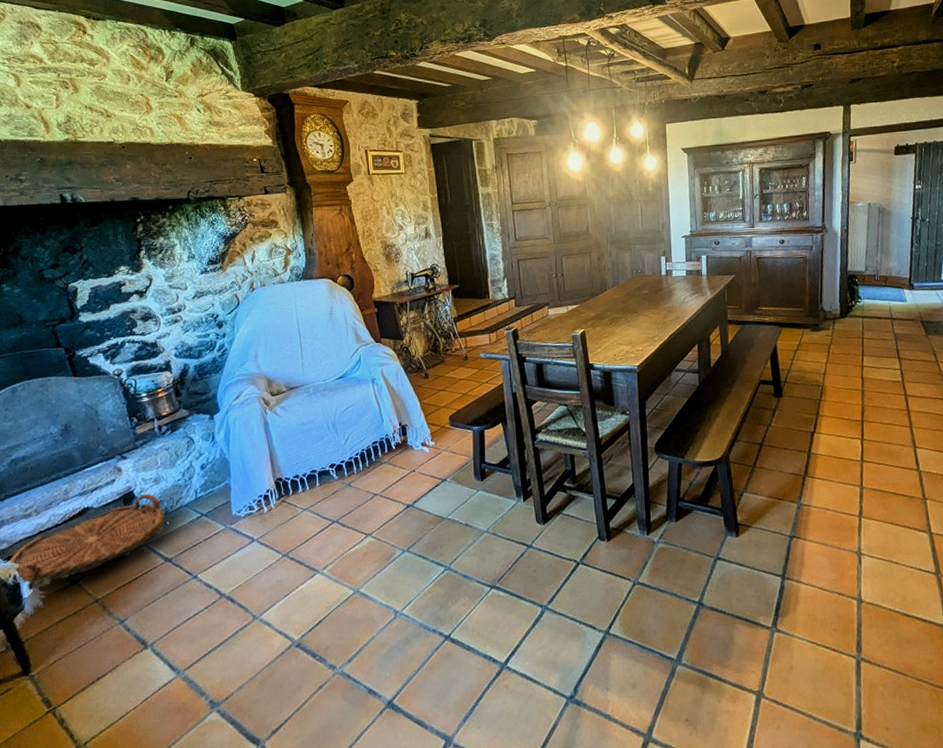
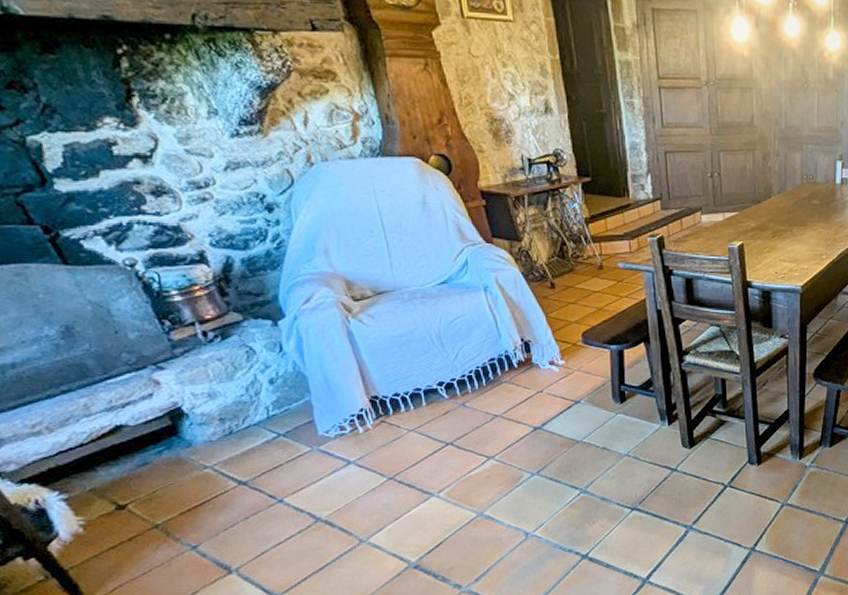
woven basket: present [9,493,166,591] -> none [24,410,234,517]

